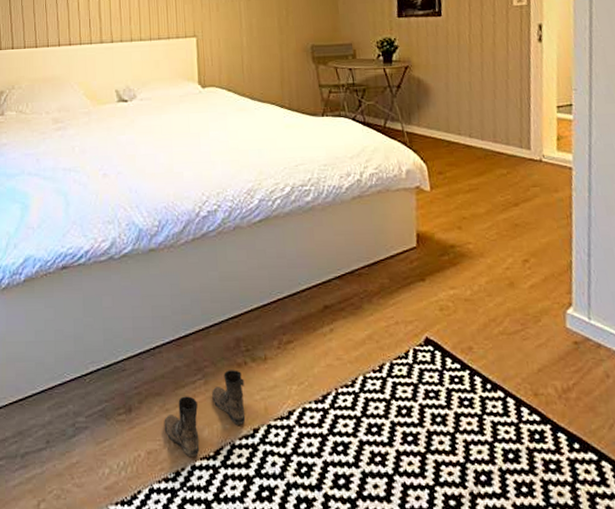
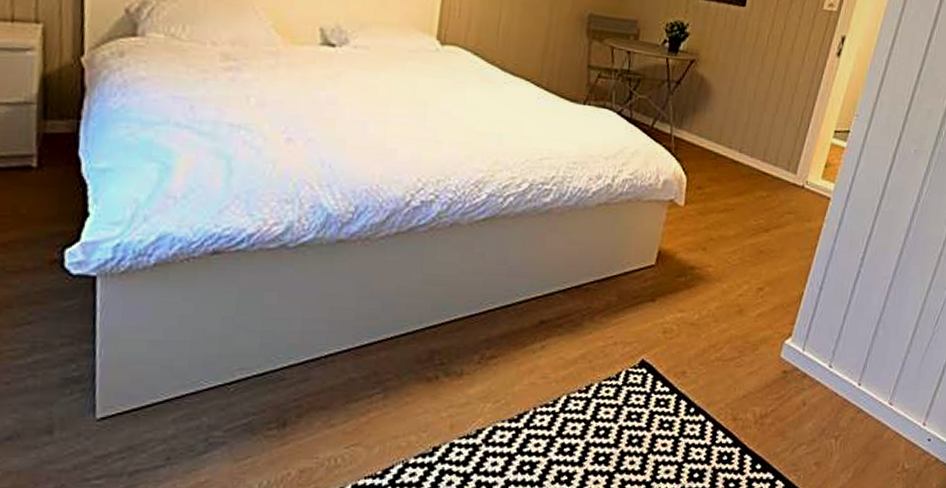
boots: present [164,370,246,458] -> none [325,384,432,477]

